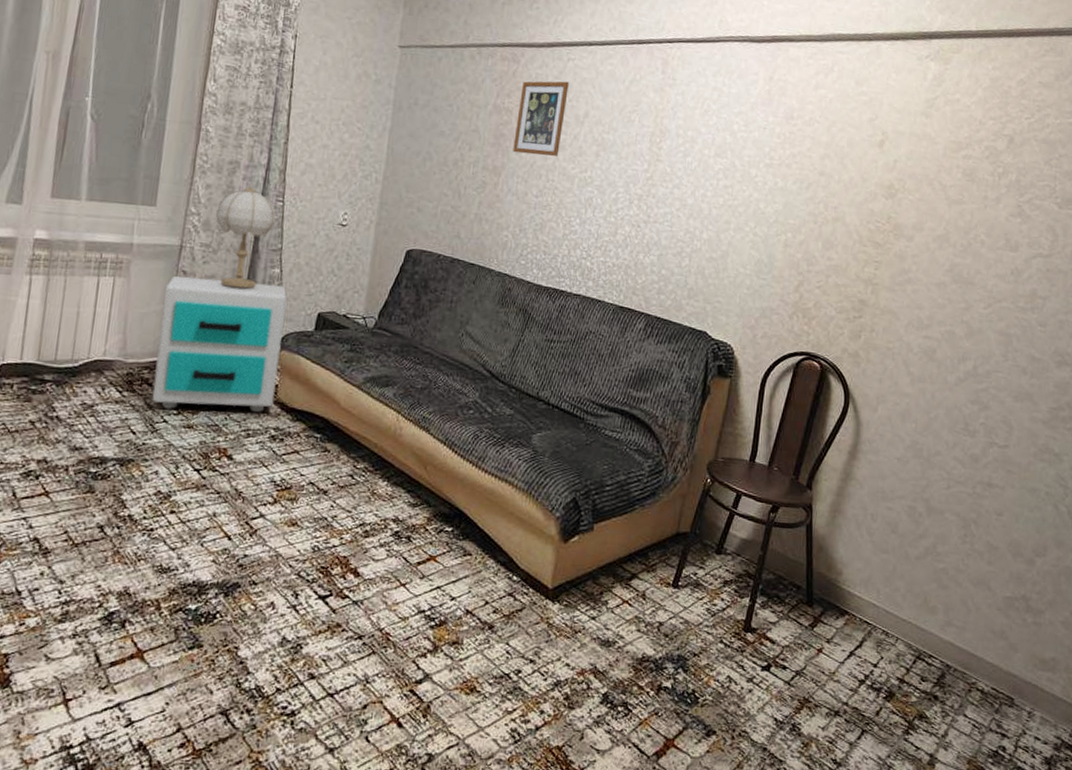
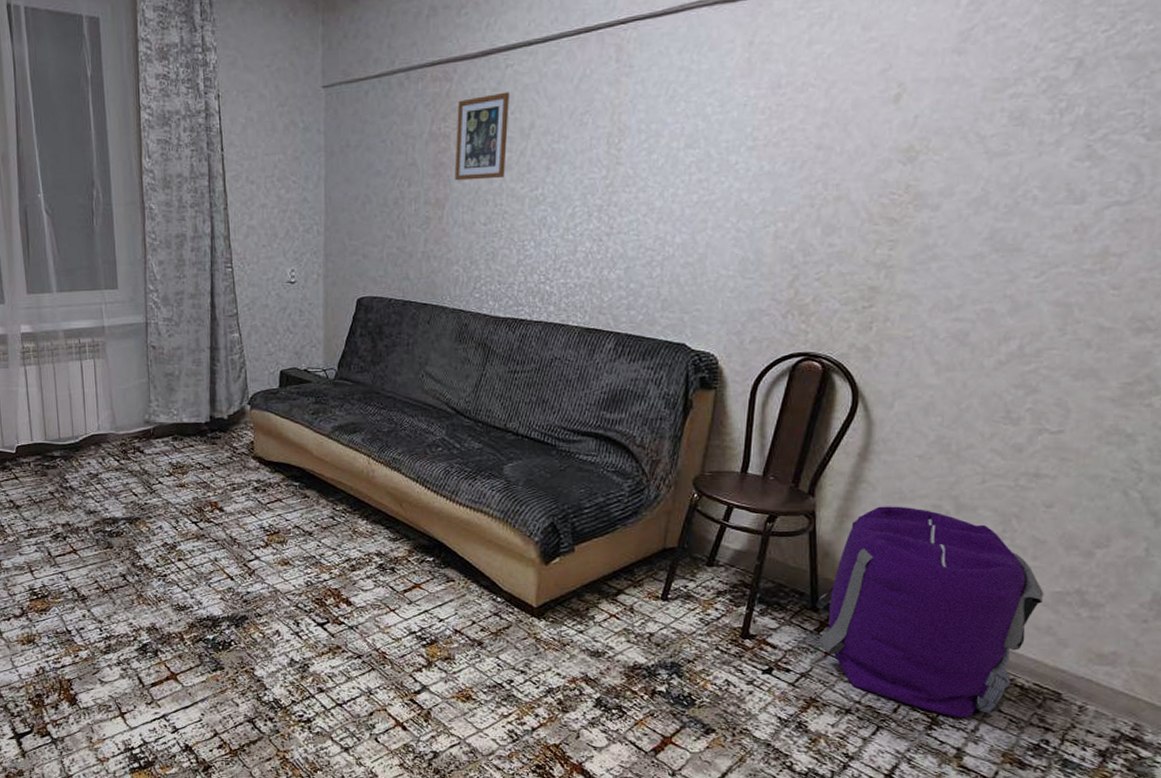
nightstand: present [152,276,287,413] -> none [139,348,252,472]
table lamp: present [216,186,276,289] -> none [172,256,228,356]
backpack: none [810,504,998,723] -> present [815,506,1045,718]

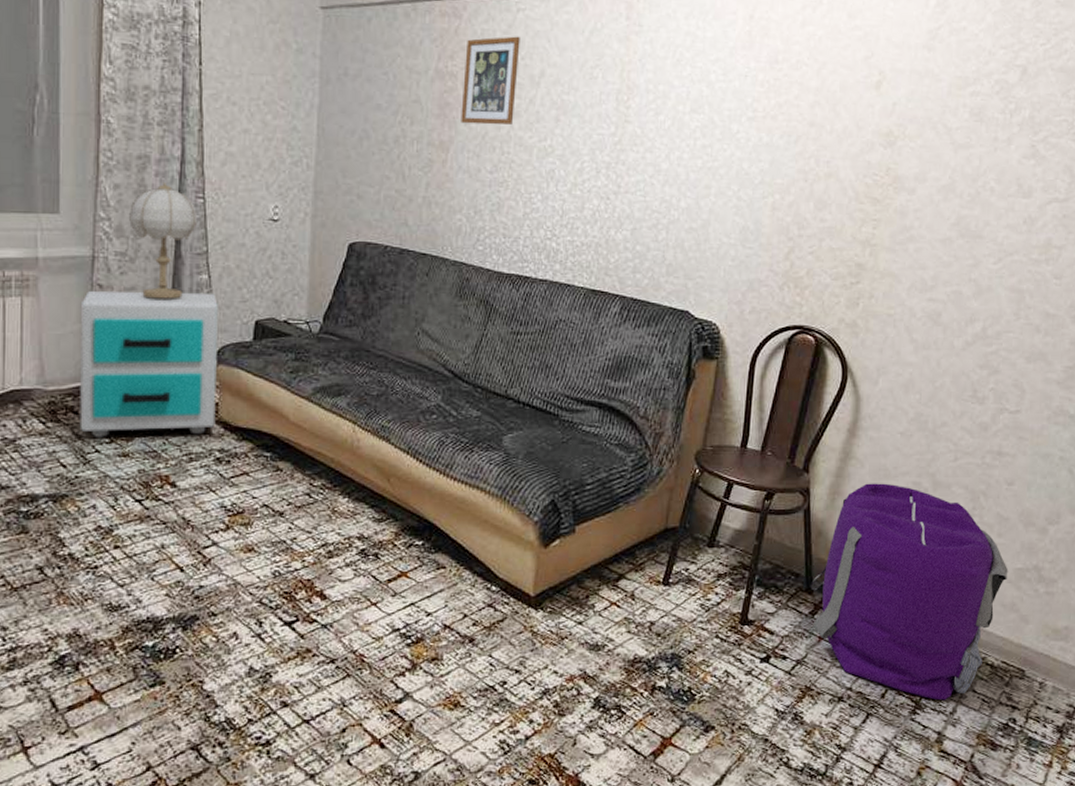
nightstand: none [139,348,252,472] -> present [79,291,218,438]
table lamp: none [172,256,228,356] -> present [129,182,198,299]

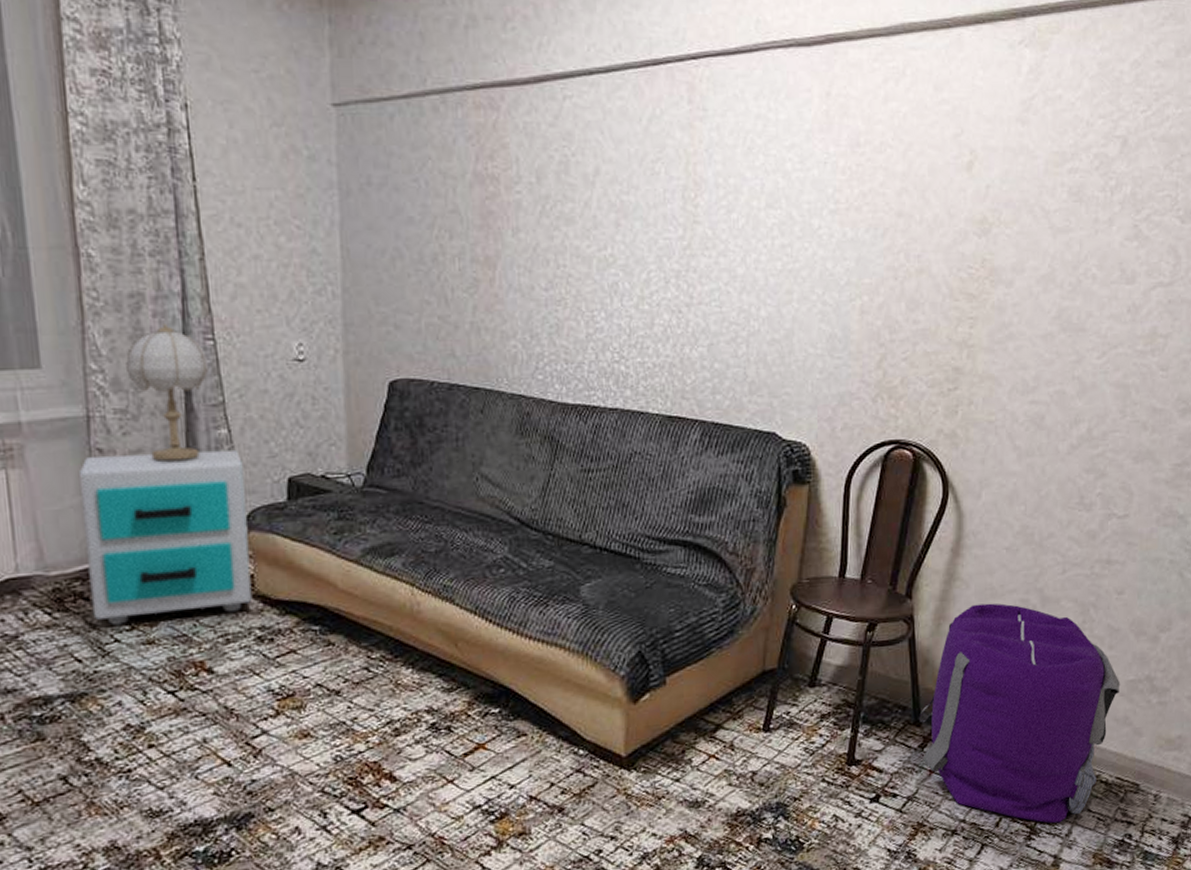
picture frame: present [461,36,520,125] -> none [506,129,570,235]

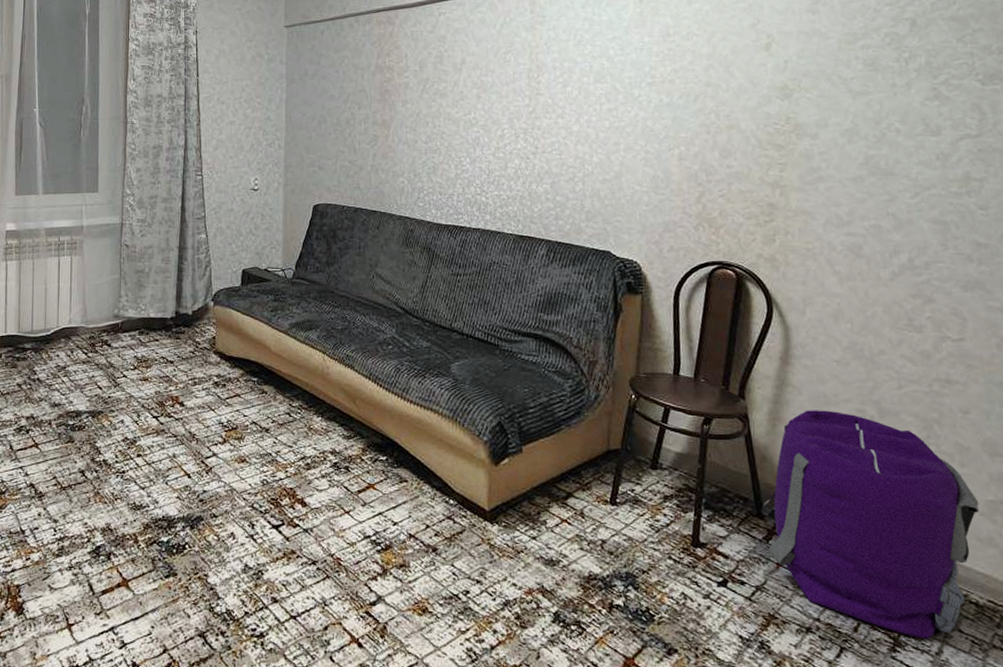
nightstand: present [78,449,253,626] -> none [112,248,214,365]
table lamp: present [126,324,210,461] -> none [148,165,198,255]

